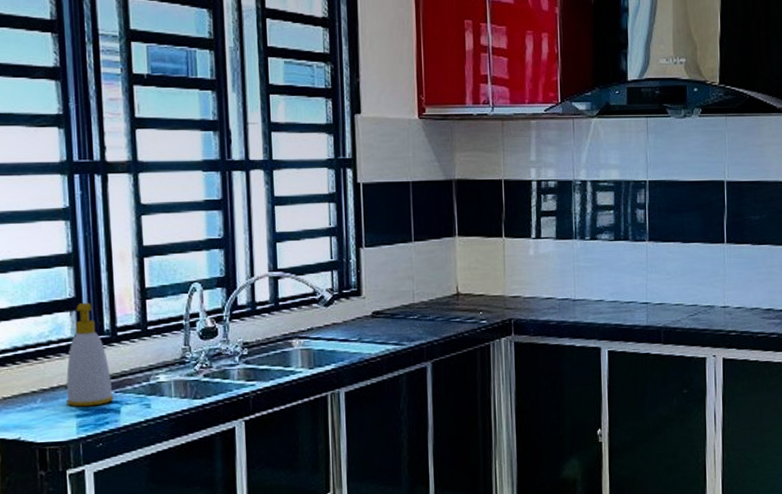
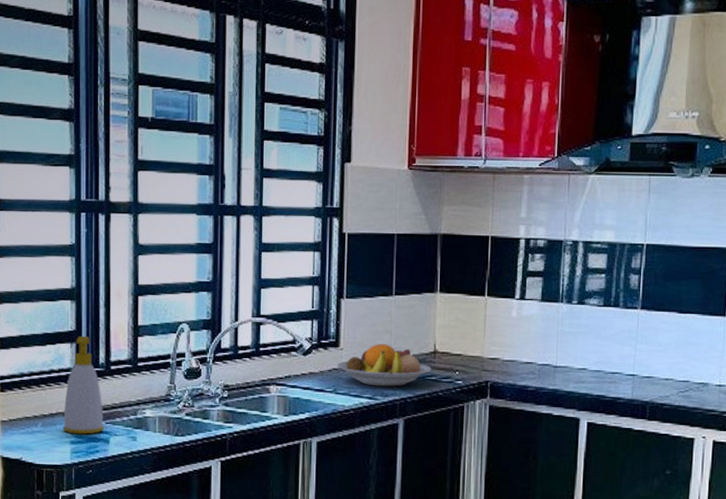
fruit bowl: none [361,290,456,332] -> present [337,344,432,387]

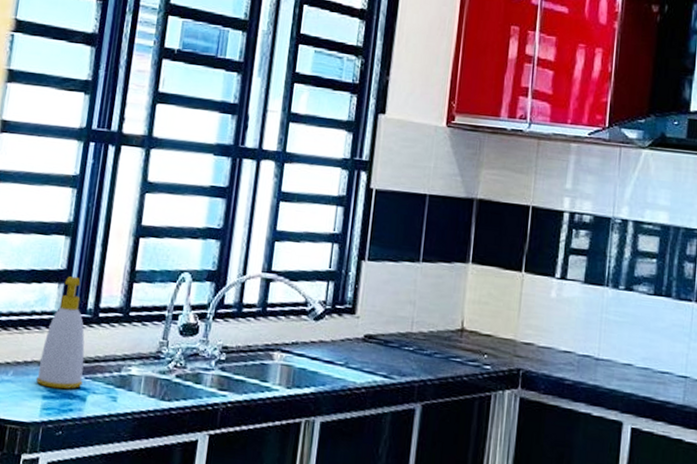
fruit bowl: present [337,344,432,387] -> none [351,315,458,366]

